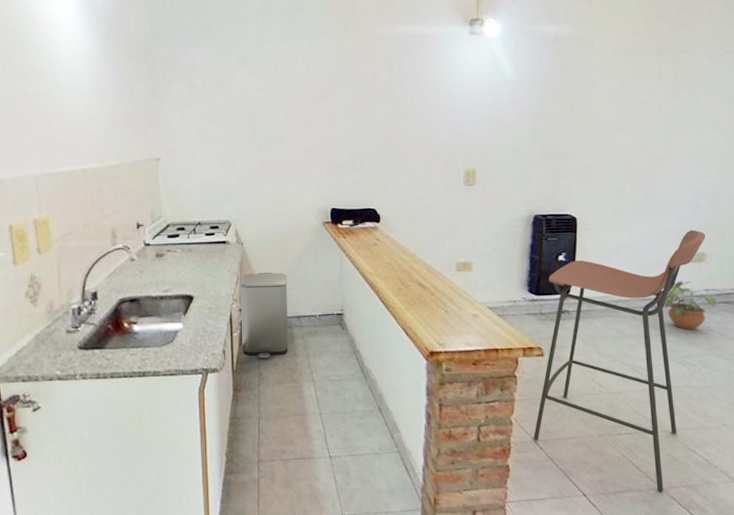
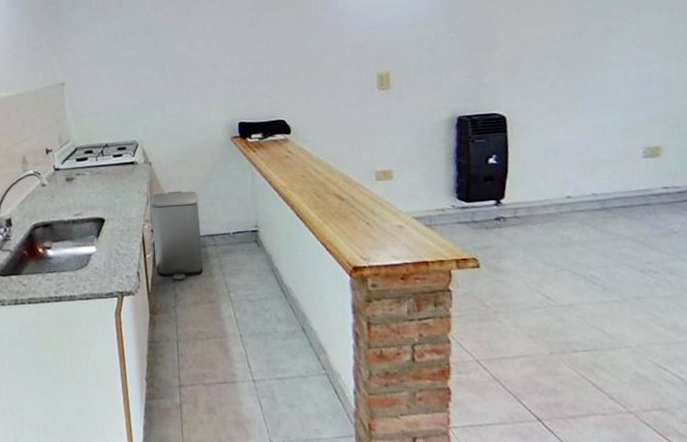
bar stool: present [534,230,706,492] -> none [475,122,660,416]
potted plant: present [660,281,717,330] -> none [610,178,679,233]

